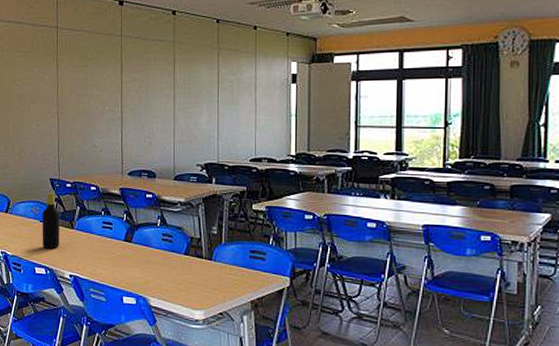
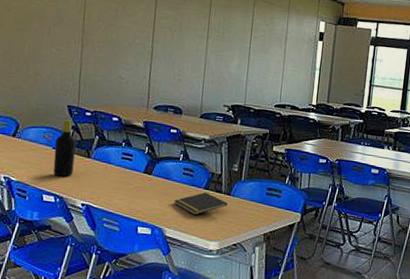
notepad: none [156,258,210,283] -> present [174,192,228,215]

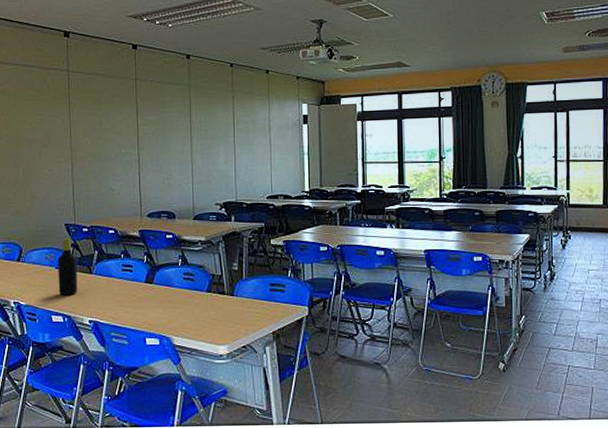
notepad: present [174,192,228,215] -> none [178,295,232,320]

